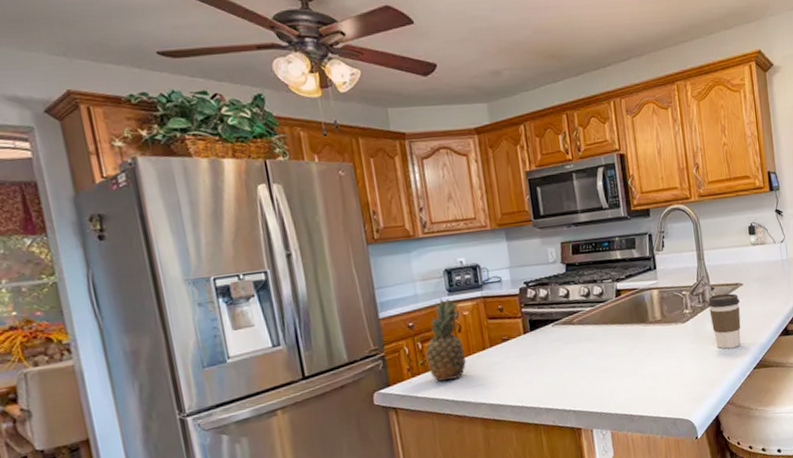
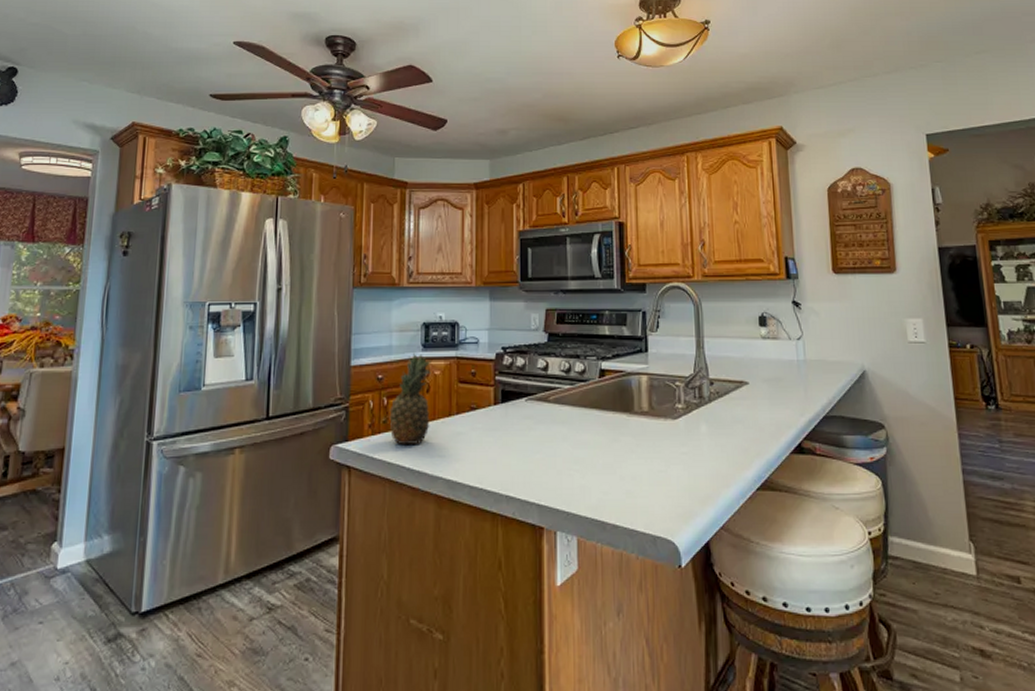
coffee cup: present [707,293,741,349] -> none [704,392,744,459]

